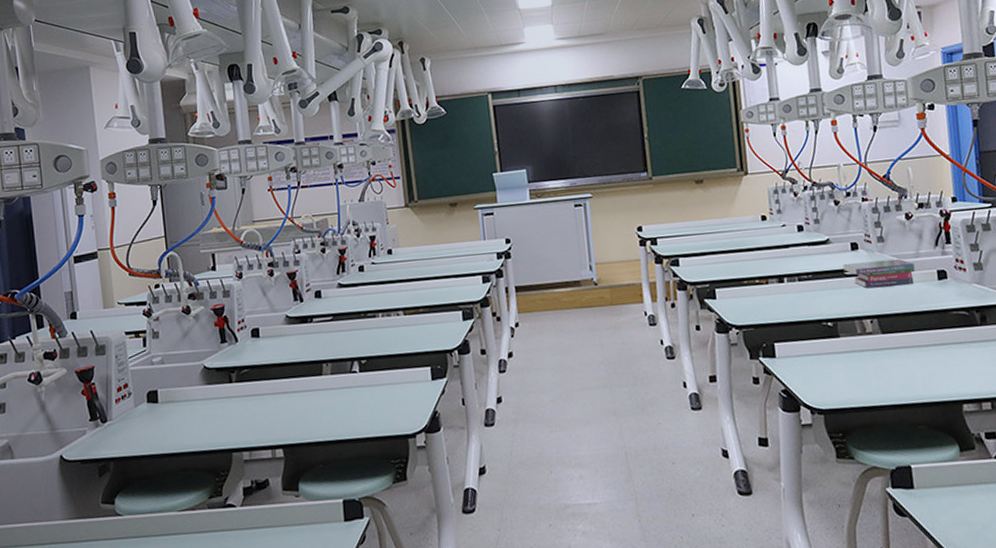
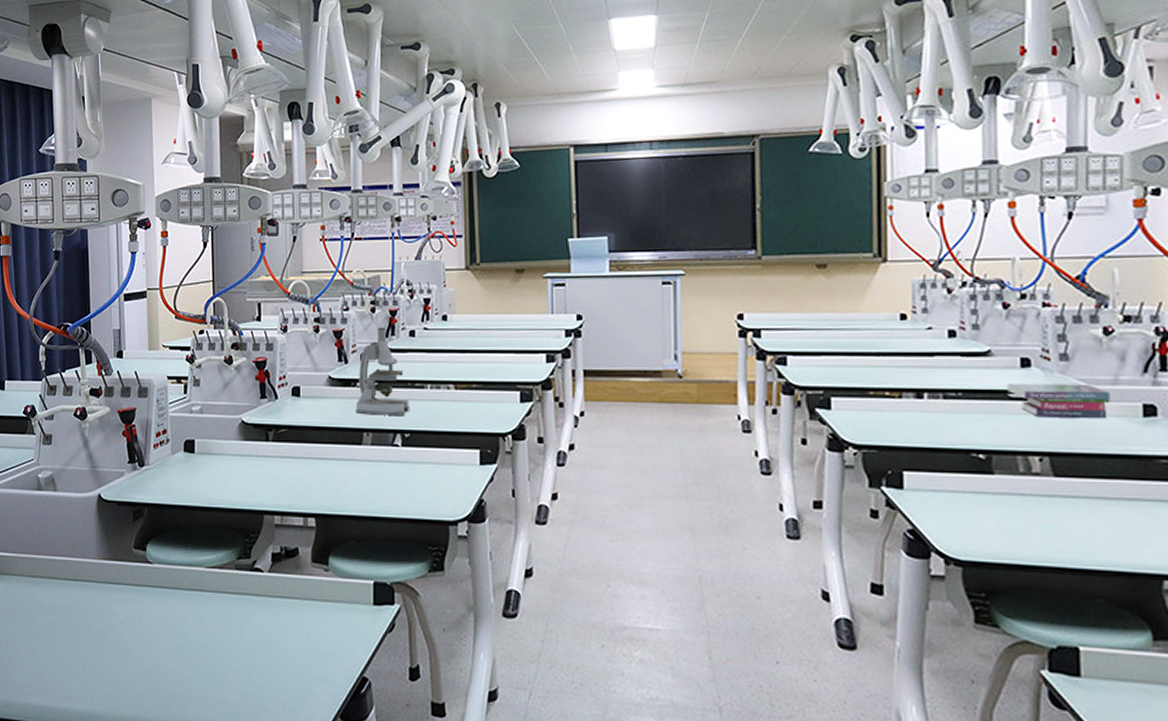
microscope: none [313,265,365,347] -> present [355,327,410,416]

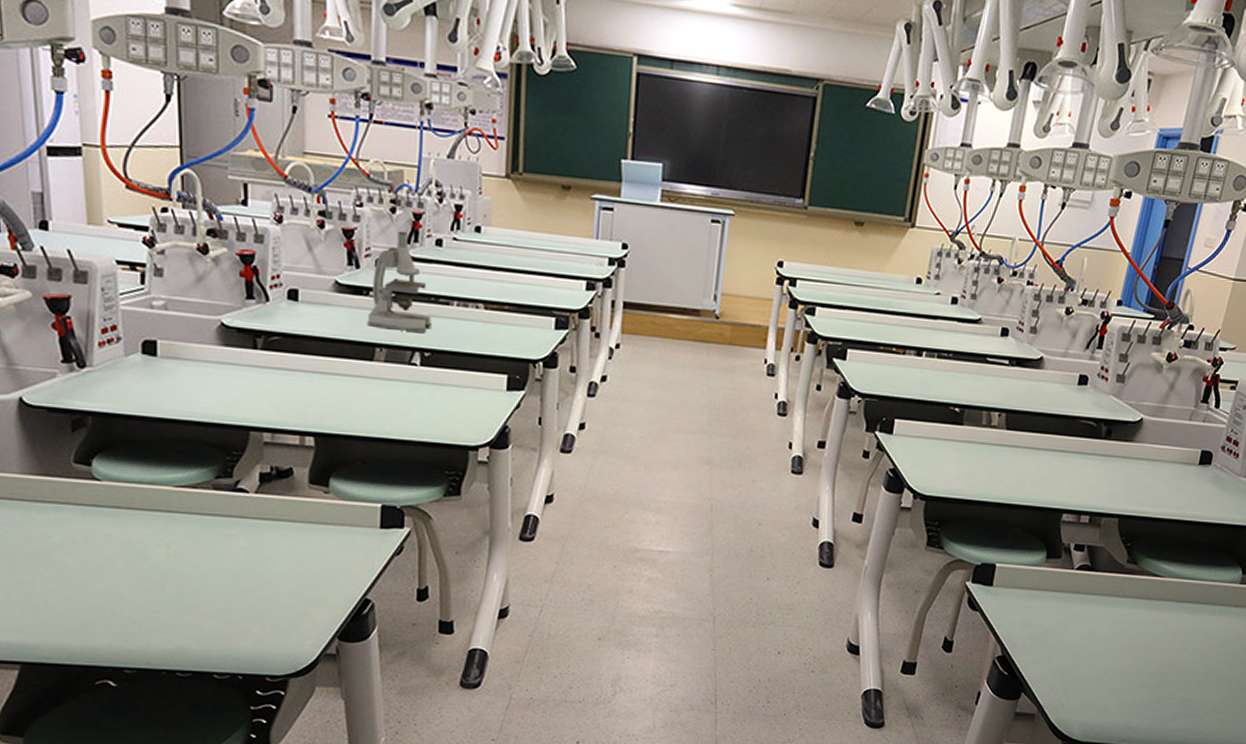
books: present [1007,383,1110,419] -> none [987,348,1059,385]

